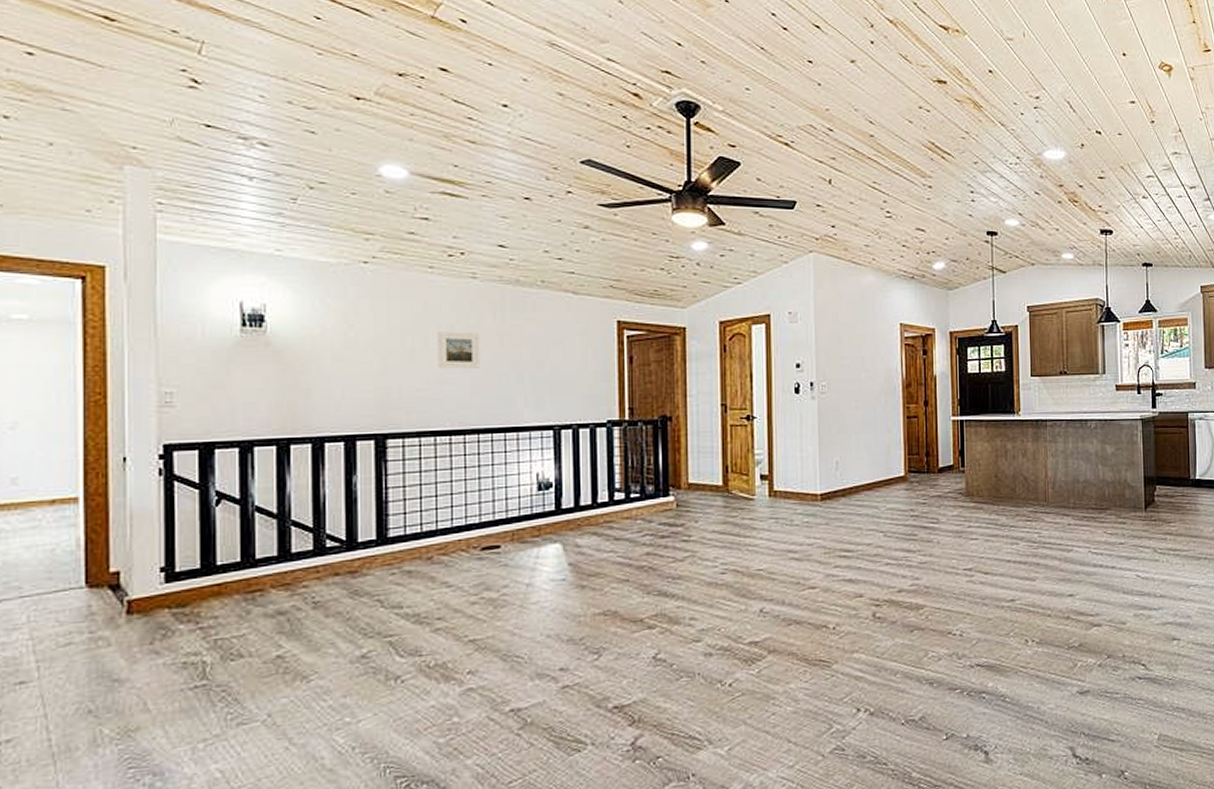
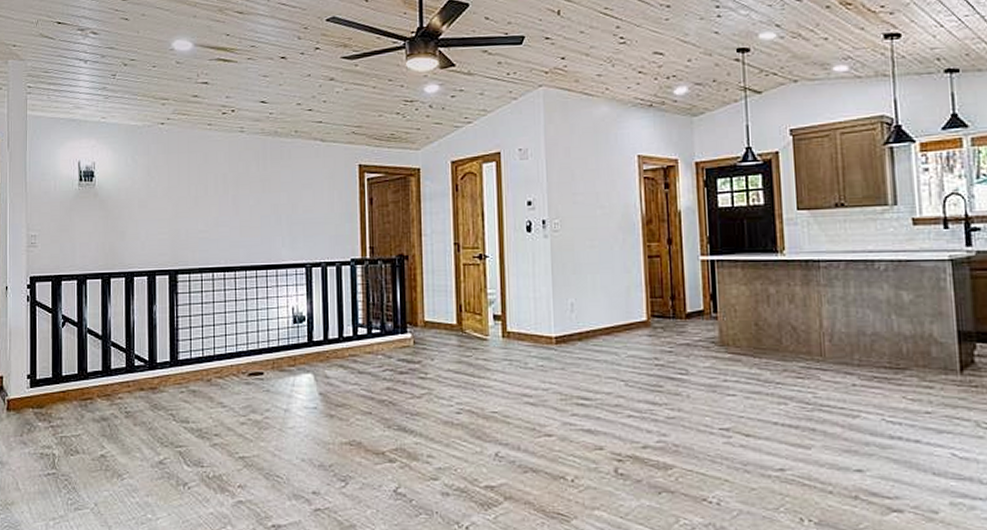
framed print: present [438,331,480,369] -> none [215,180,247,213]

